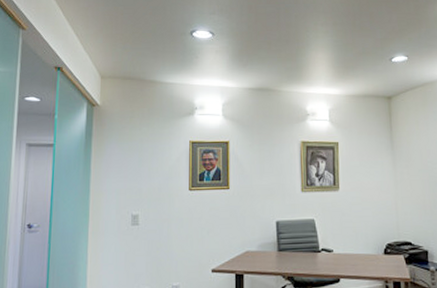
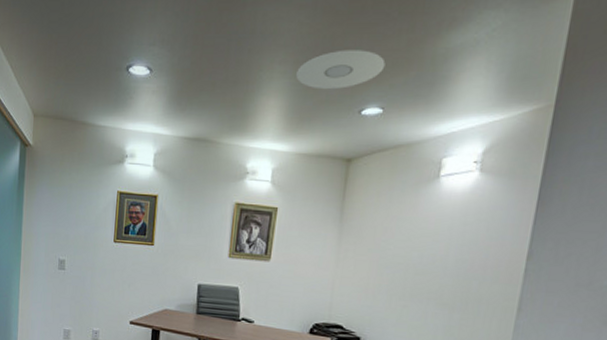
ceiling light: none [336,14,402,44] -> present [296,50,386,90]

